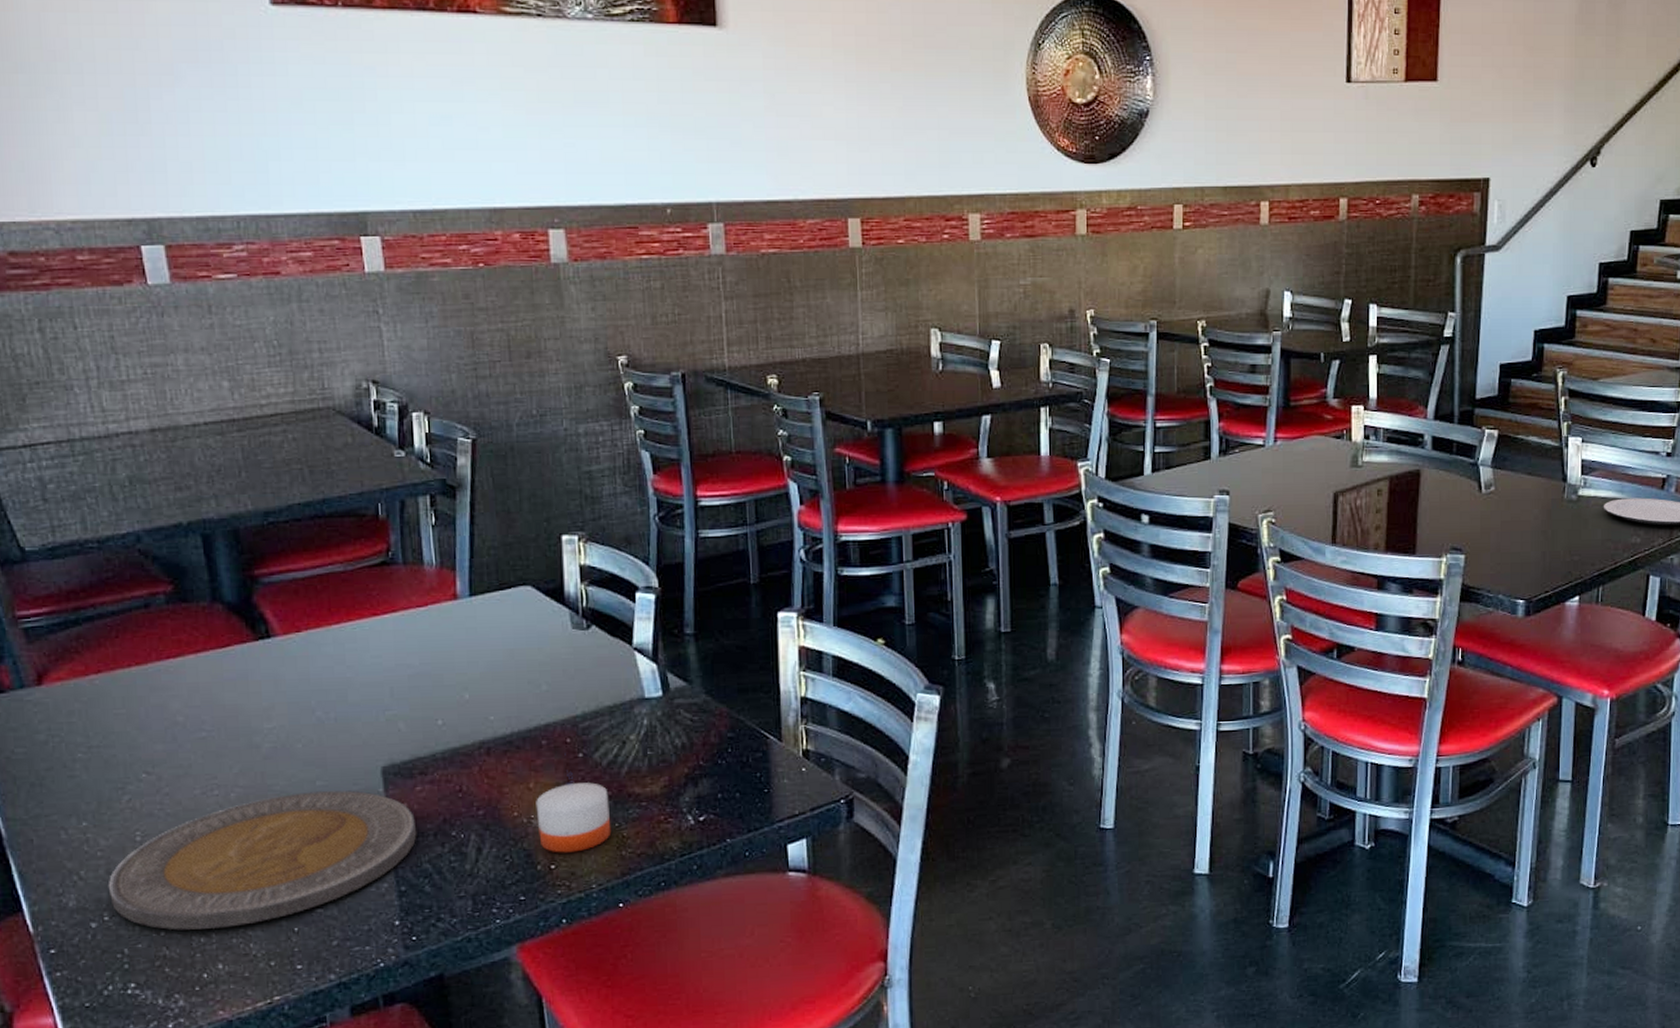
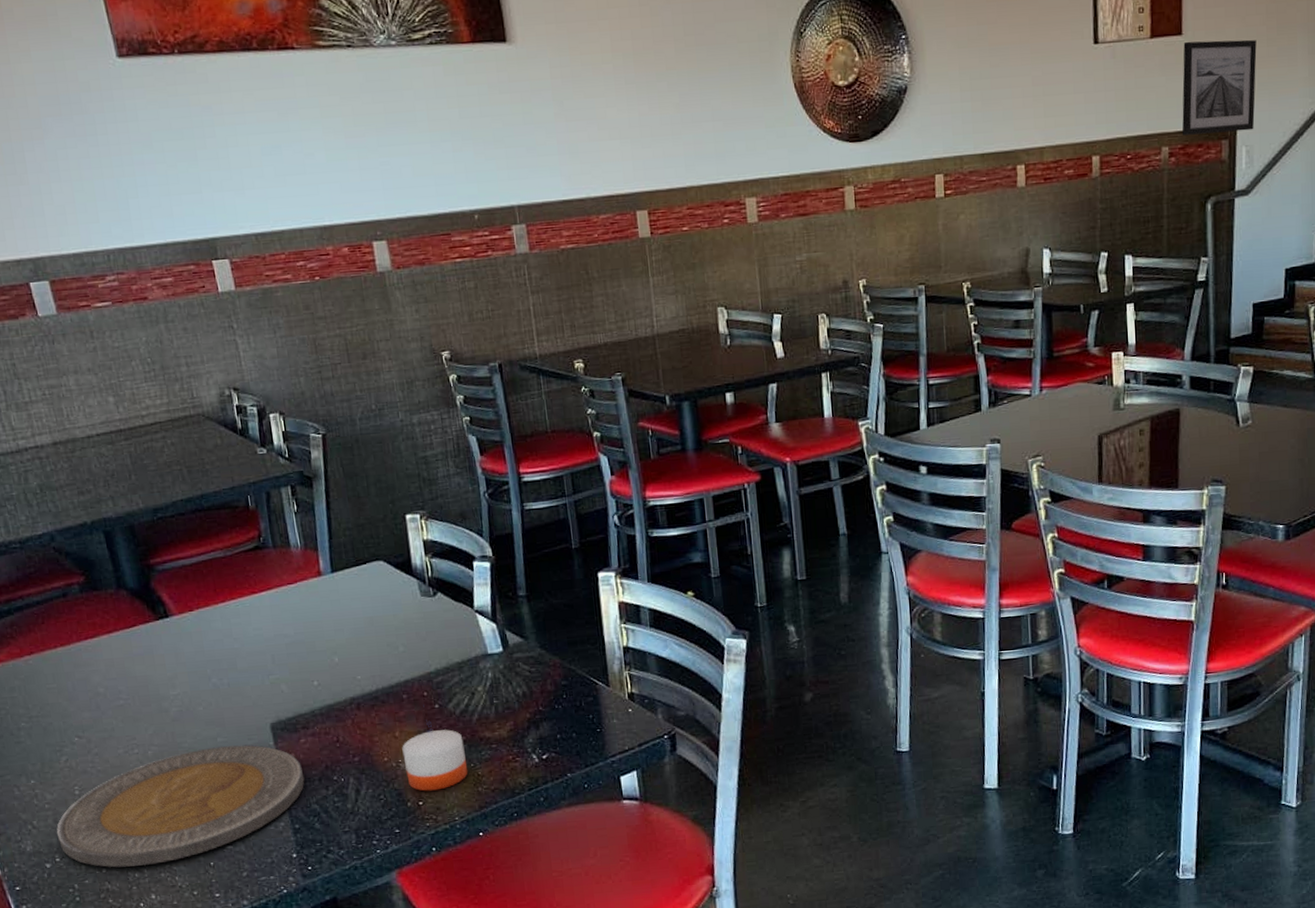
wall art: none [1434,88,1512,184] -> present [1182,39,1257,135]

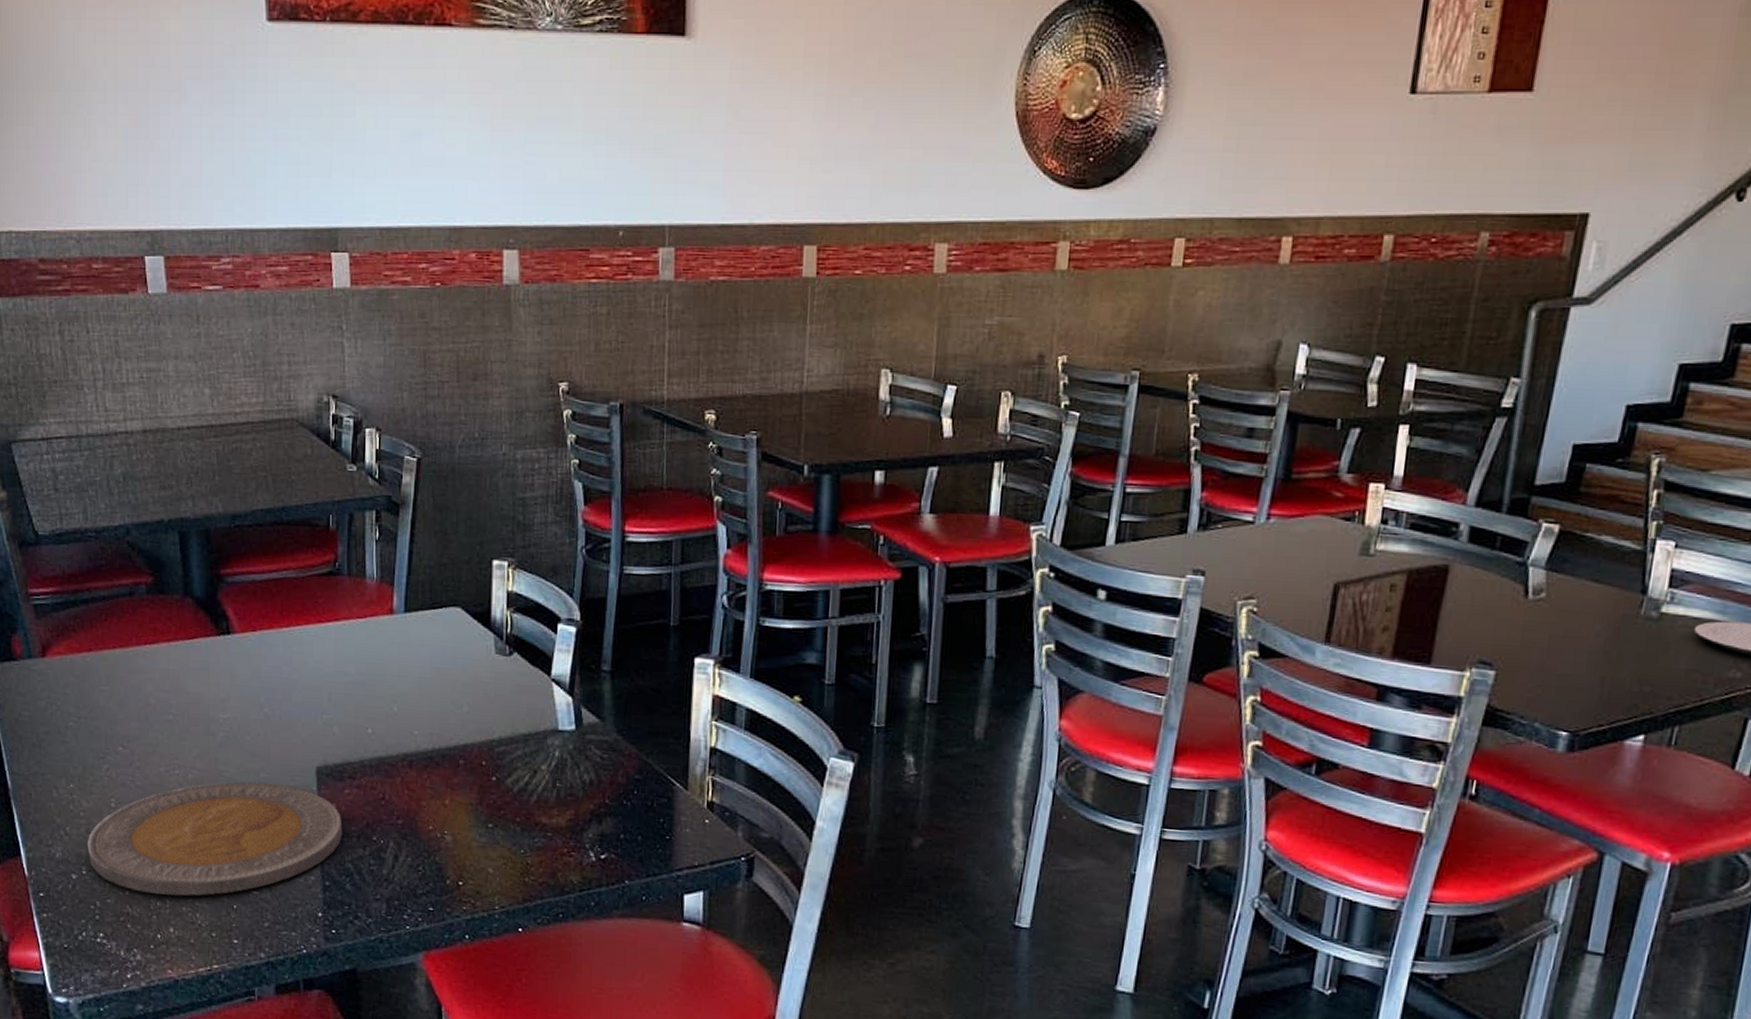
candle: present [402,729,468,791] -> none [449,804,517,873]
wall art: present [1182,39,1257,135] -> none [1512,100,1636,222]

